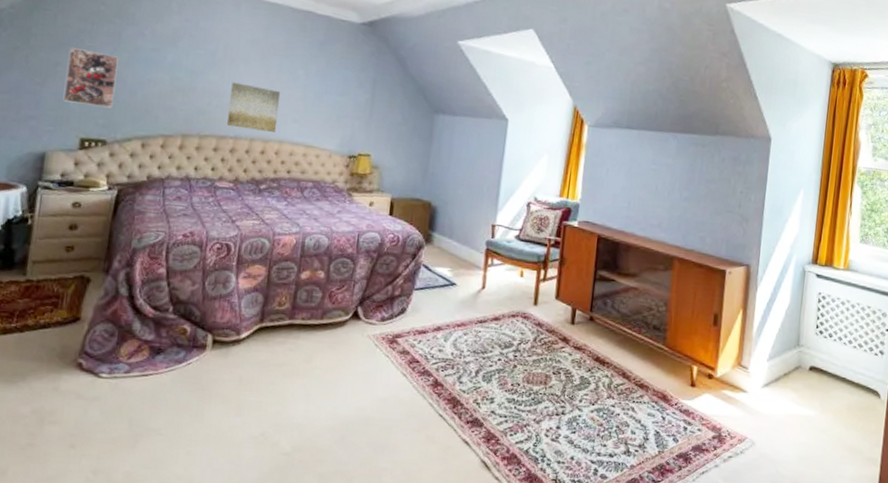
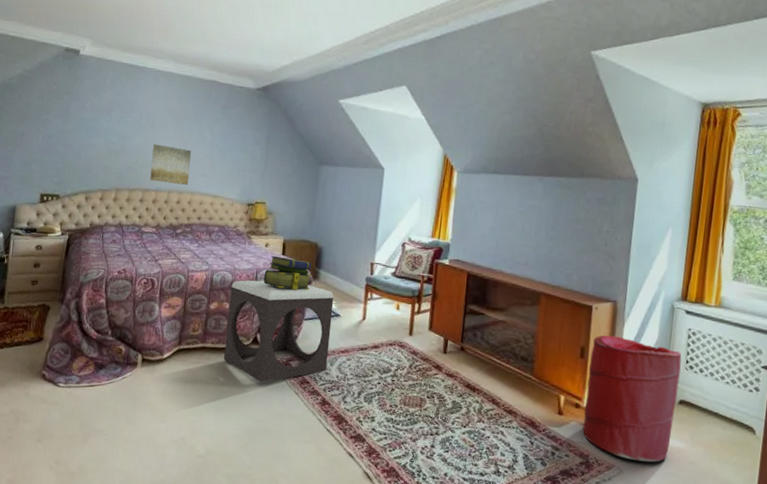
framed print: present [63,48,119,109] -> none [27,121,67,169]
footstool: none [317,244,450,363] -> present [224,280,334,382]
stack of books: none [366,216,424,256] -> present [263,255,312,290]
laundry hamper: none [715,300,813,433] -> present [582,335,682,463]

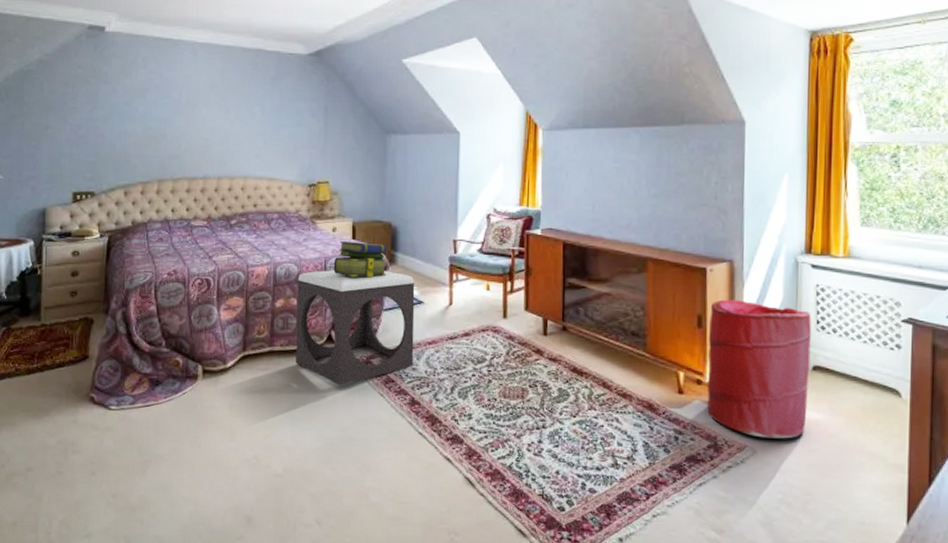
wall art: present [150,144,192,185] -> none [196,125,241,169]

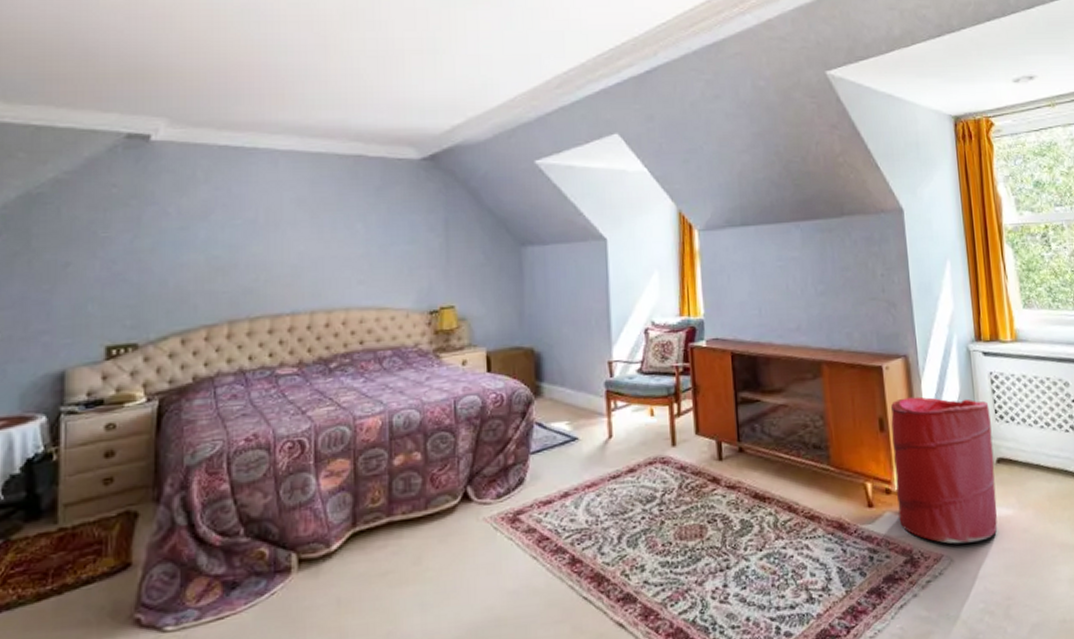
footstool: present [296,270,415,385] -> none [420,405,571,554]
stack of books: present [333,240,387,278] -> none [465,374,532,418]

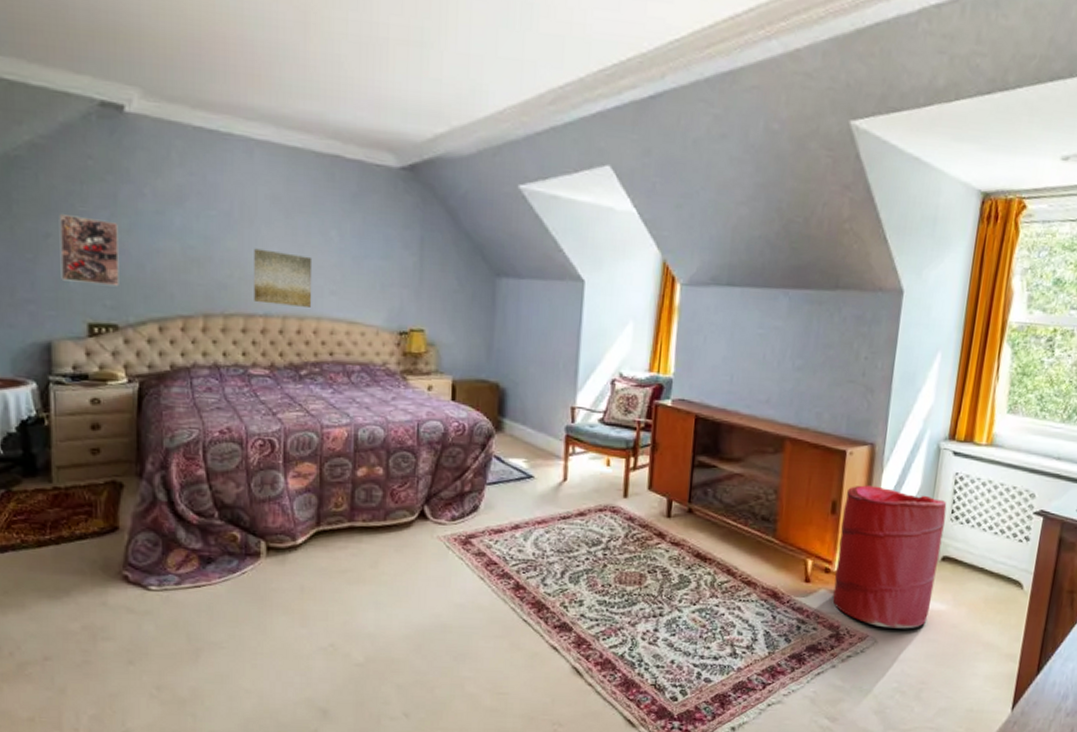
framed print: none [79,242,141,307] -> present [58,214,119,287]
wall art: none [280,249,340,302] -> present [254,248,313,307]

